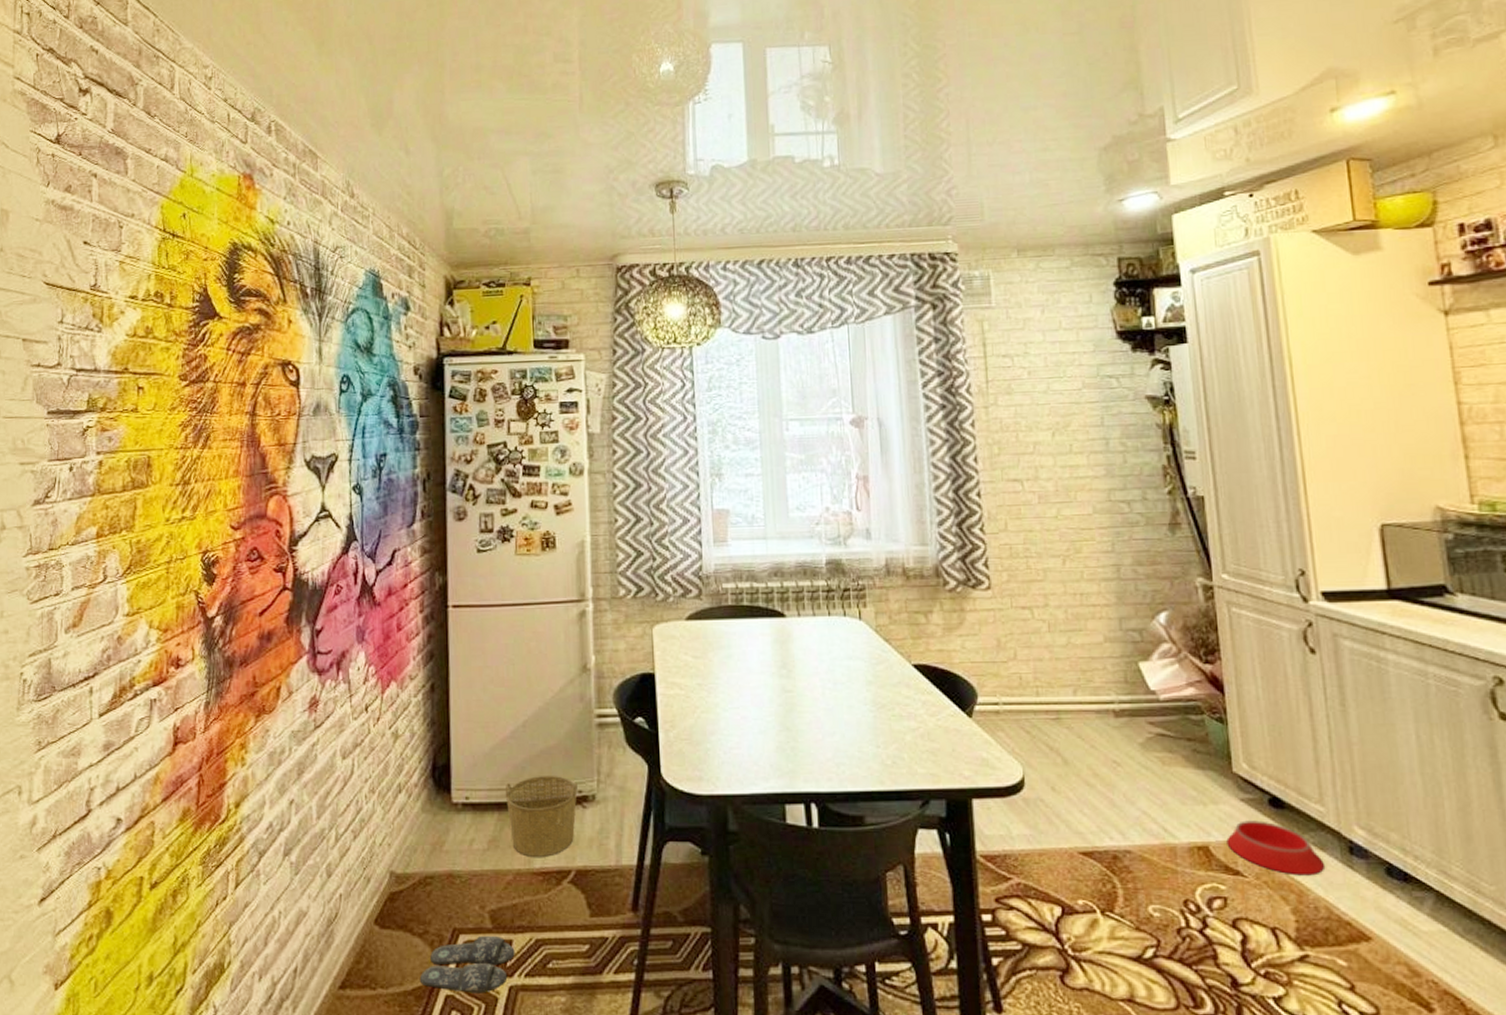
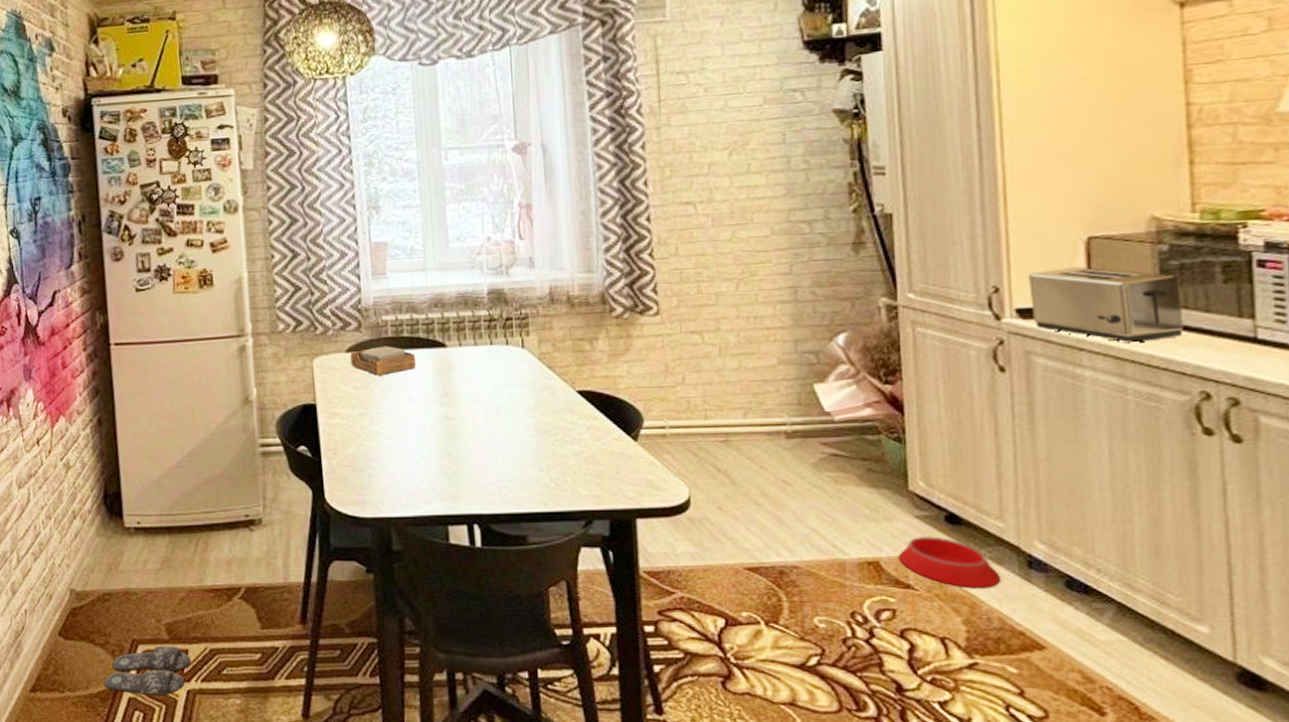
basket: present [505,776,578,857] -> none [174,502,244,576]
napkin holder: none [690,614,756,645] -> present [350,346,417,375]
toaster: none [1331,552,1473,628] -> present [1029,266,1184,343]

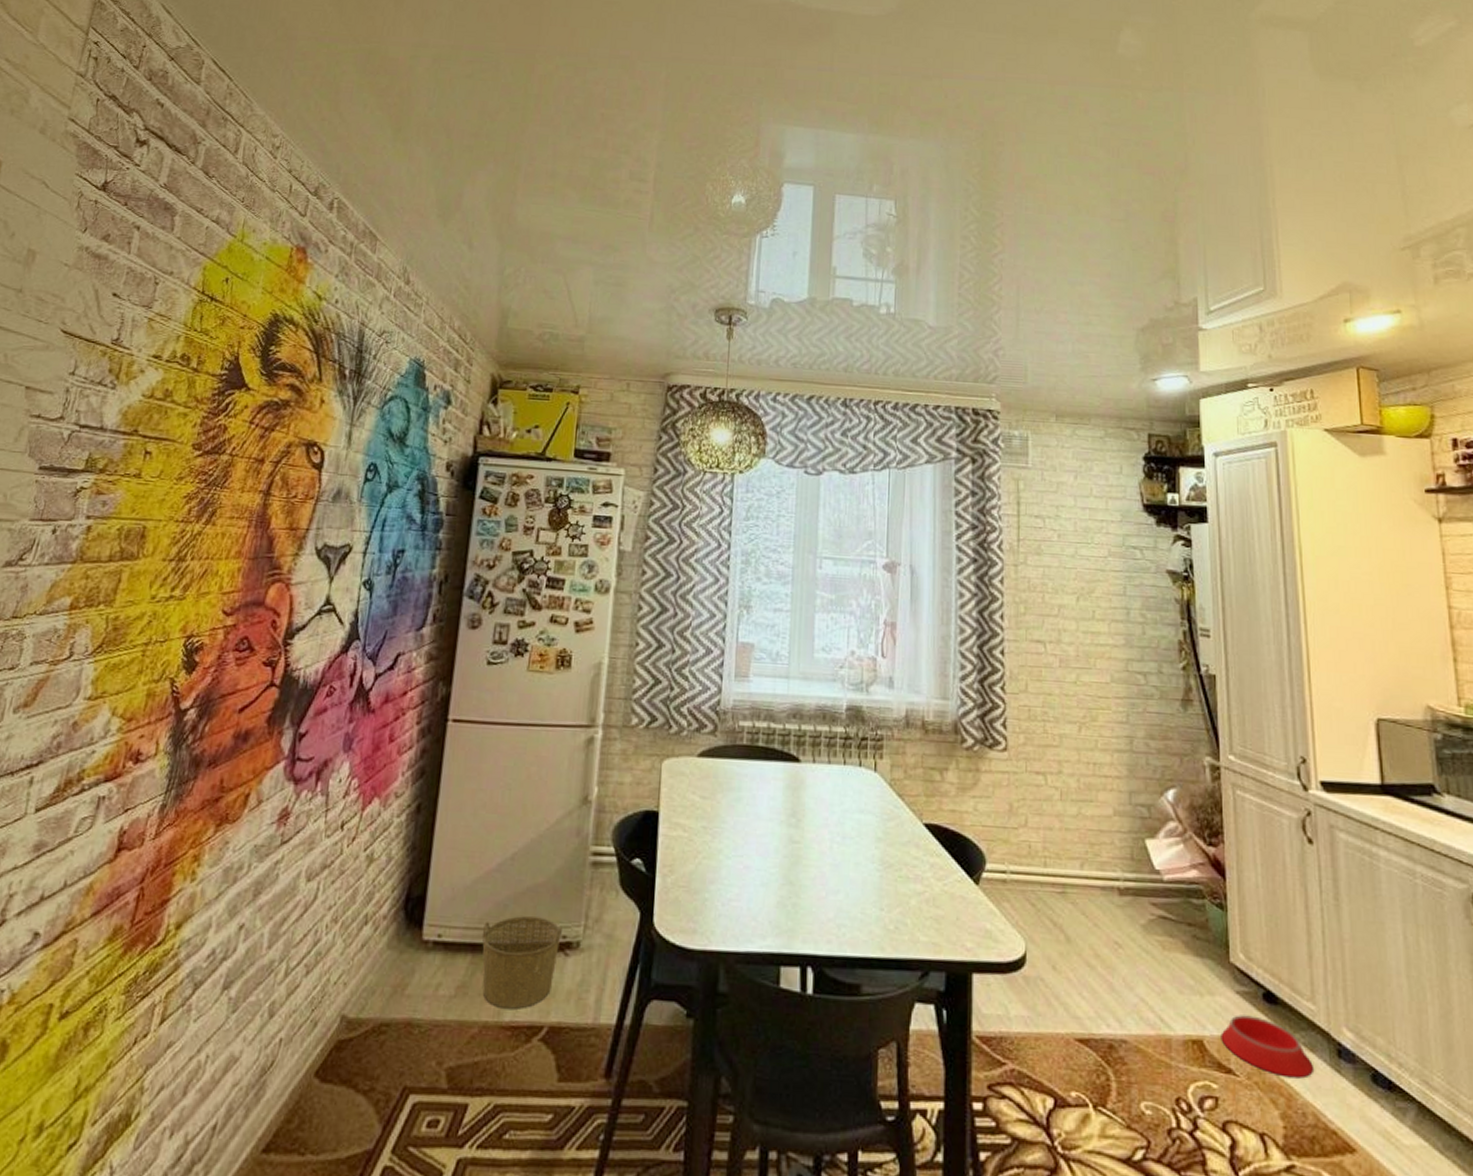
slippers: present [104,645,191,696] -> none [357,1096,470,1166]
basket: none [174,502,244,576] -> present [481,916,562,1009]
napkin holder: present [350,346,417,375] -> none [701,754,768,786]
toaster: present [1029,266,1184,343] -> none [1330,745,1458,827]

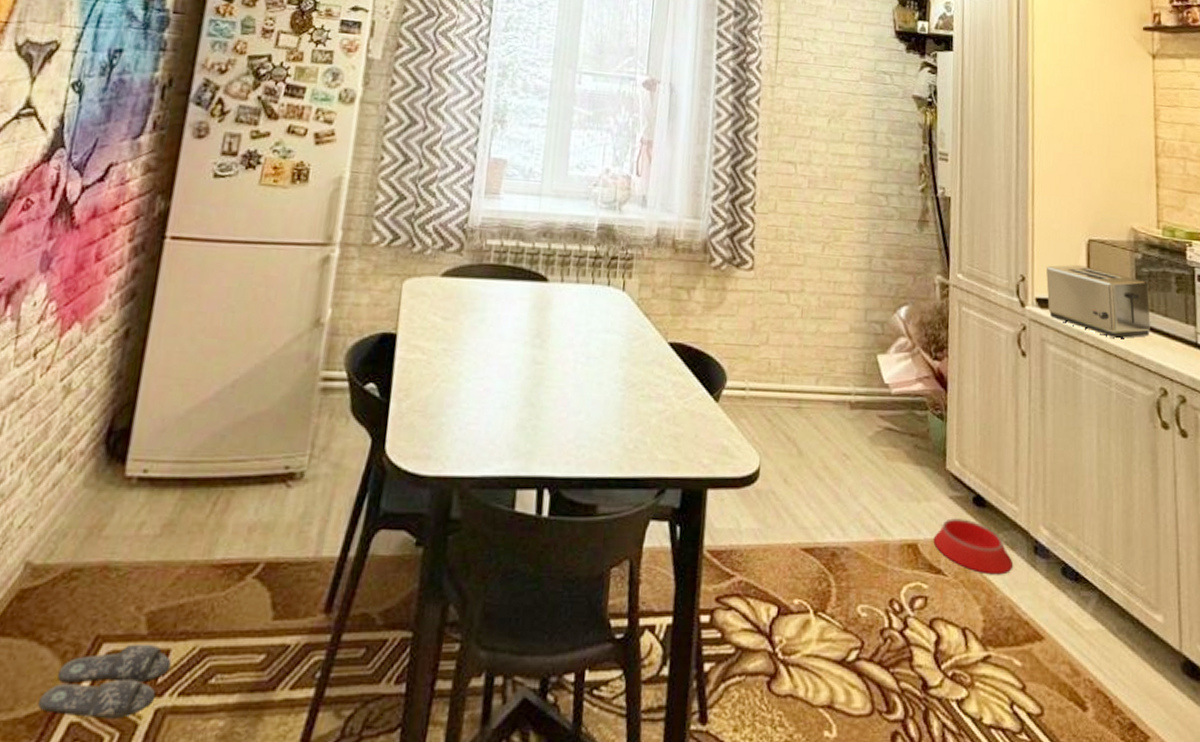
slippers: none [357,1096,470,1166] -> present [39,643,171,719]
basket: present [481,916,562,1009] -> none [192,447,285,546]
toaster: none [1330,745,1458,827] -> present [1046,264,1150,339]

